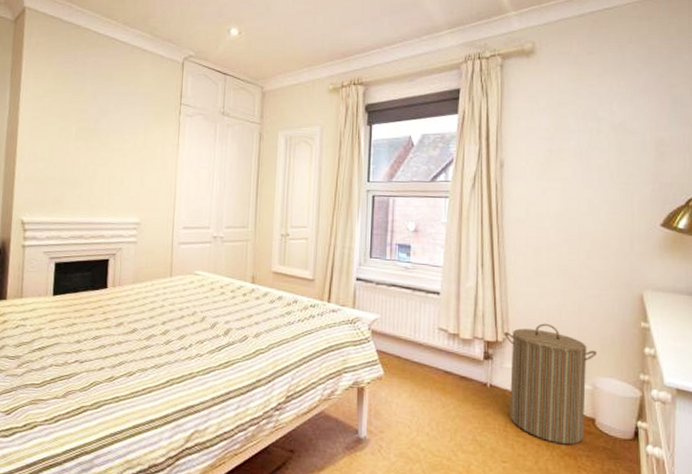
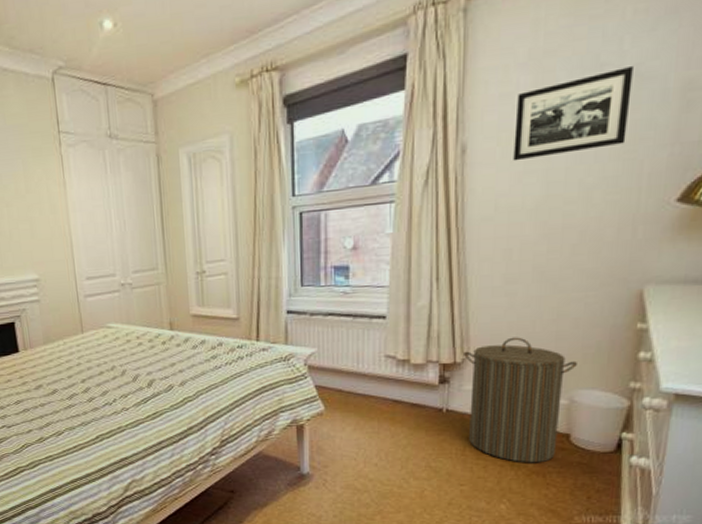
picture frame: none [539,123,621,179] -> present [513,67,633,162]

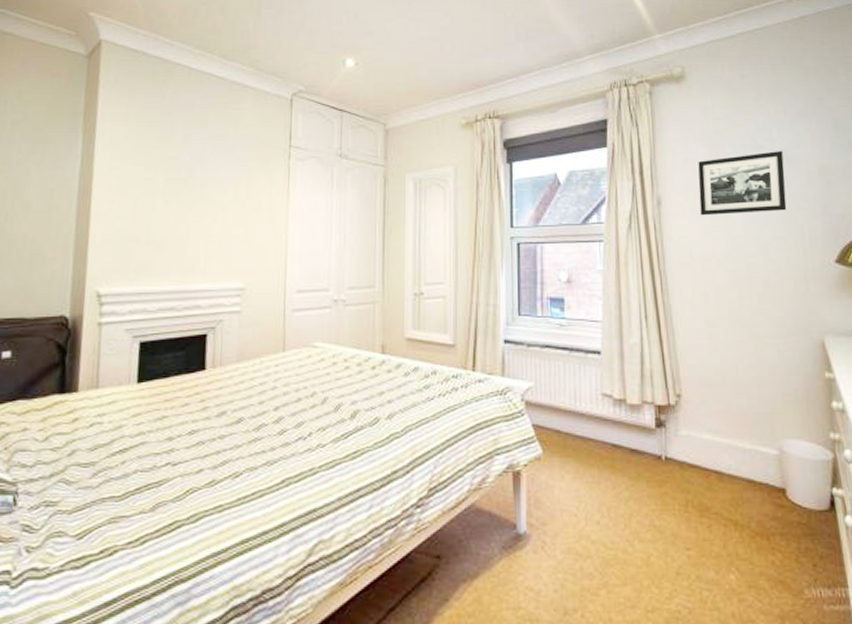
laundry hamper: present [464,337,577,463] -> none [676,380,780,523]

